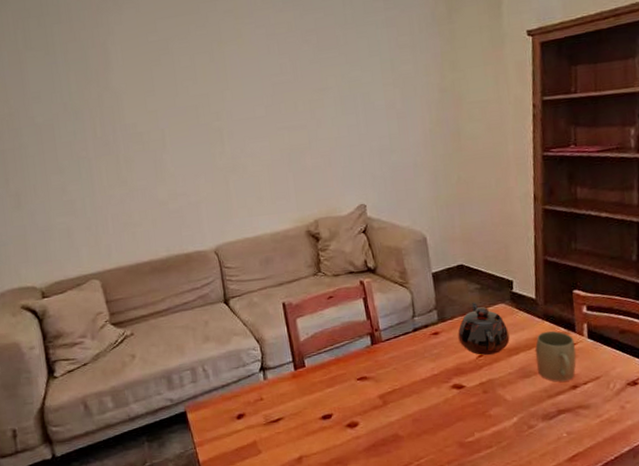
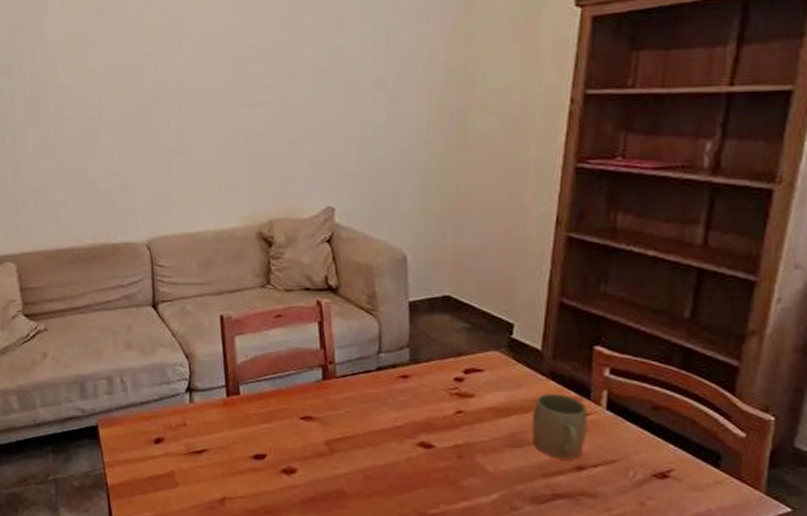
teapot: present [457,301,510,355] -> none [433,344,501,412]

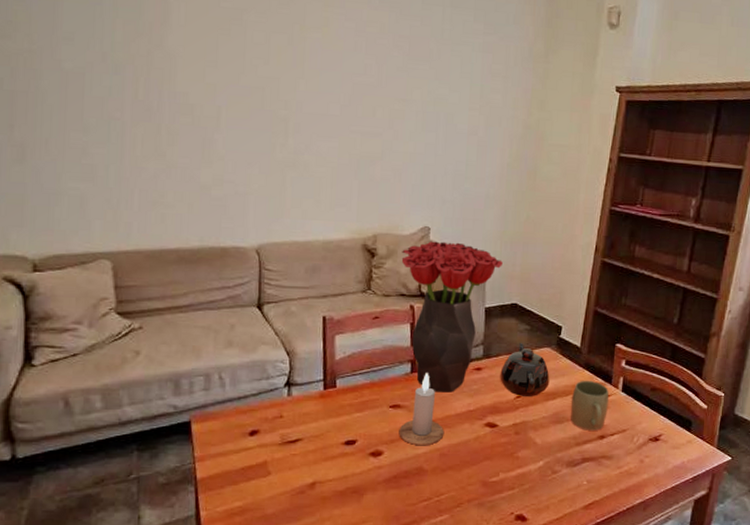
bouquet: none [303,223,428,404] -> present [401,241,503,393]
candle: none [313,380,367,466] -> present [399,373,445,446]
teapot: none [433,344,501,412] -> present [500,342,550,396]

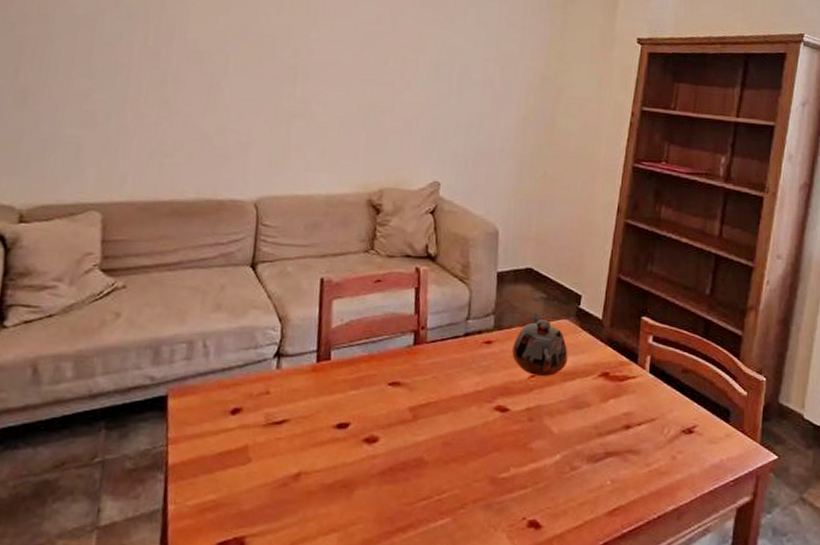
candle: present [399,373,445,446] -> none [397,345,449,432]
bouquet: present [401,241,503,393] -> none [408,197,517,369]
mug: present [570,380,610,431] -> none [591,358,636,419]

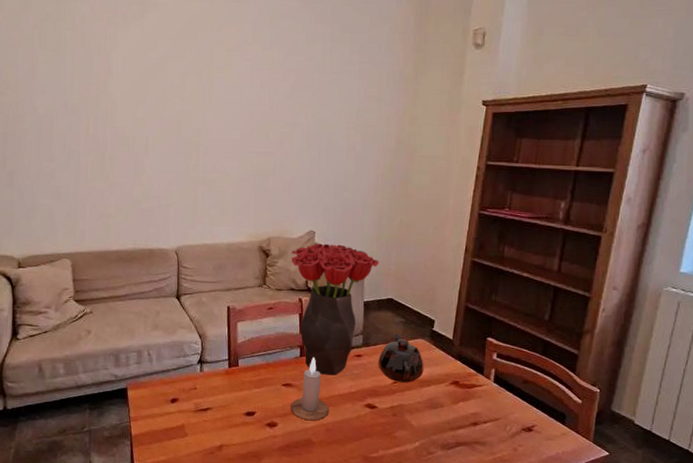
candle: none [397,345,449,432] -> present [290,357,330,421]
bouquet: none [408,197,517,369] -> present [291,243,379,376]

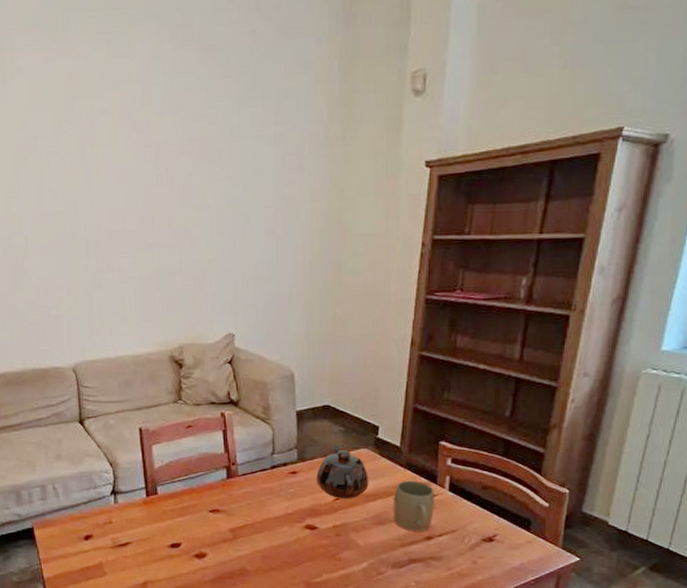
candle: present [290,357,330,421] -> none [220,478,264,548]
bouquet: present [291,243,379,376] -> none [208,347,311,497]
mug: none [444,370,482,418] -> present [393,480,435,532]

